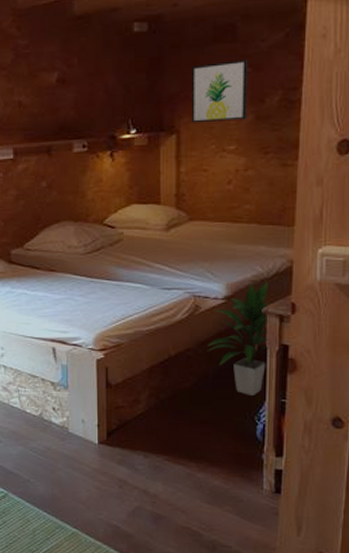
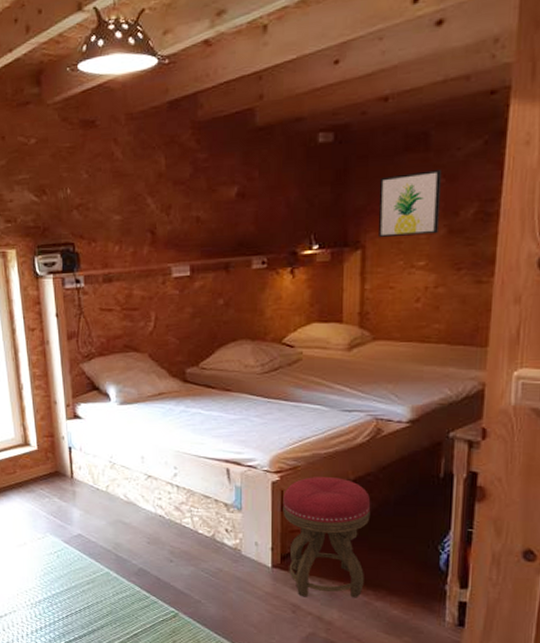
stool: none [108,353,191,472] -> present [283,477,371,598]
indoor plant: present [207,281,271,395] -> none [388,405,459,524]

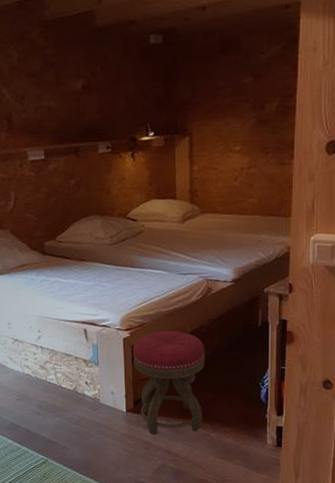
wall art: present [379,170,441,238] -> none [202,70,250,127]

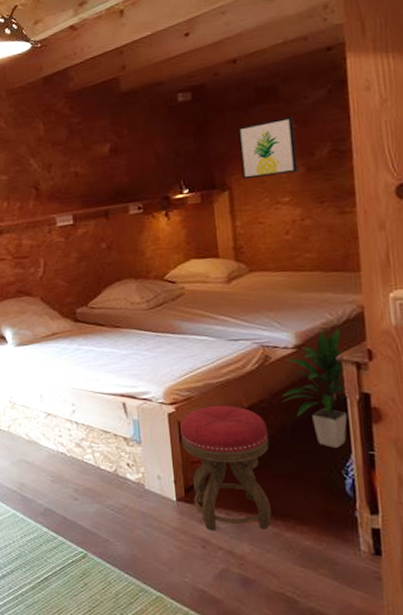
wall art: none [202,70,250,127] -> present [238,117,298,180]
indoor plant: none [218,266,271,364] -> present [281,328,350,448]

